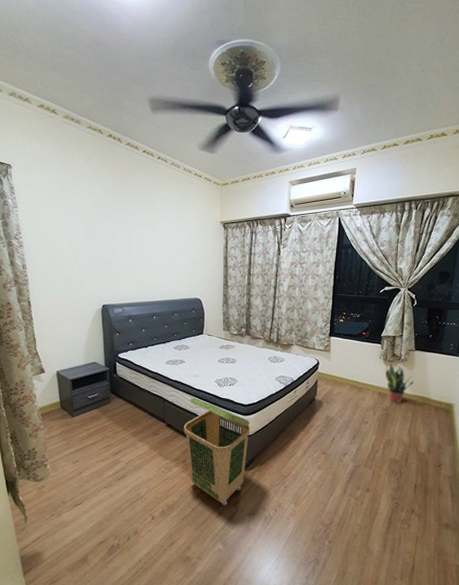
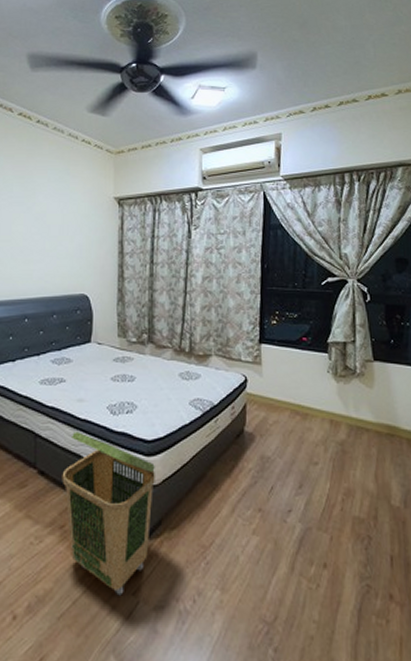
potted plant: present [386,362,415,403] -> none [337,377,377,435]

